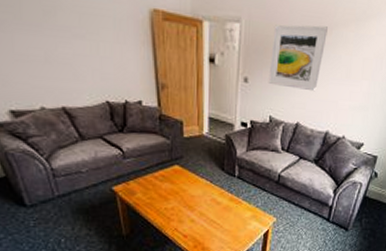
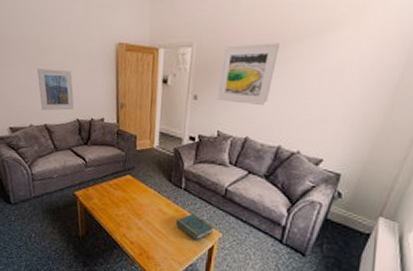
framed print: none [41,33,102,90] -> present [37,68,75,111]
book: none [231,201,269,228] -> present [176,213,214,242]

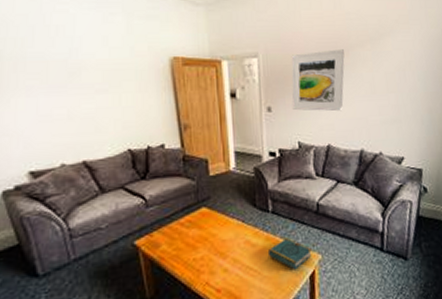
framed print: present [37,68,75,111] -> none [66,92,124,144]

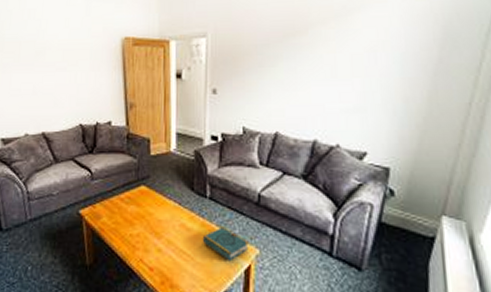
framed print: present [291,49,345,112] -> none [239,27,302,96]

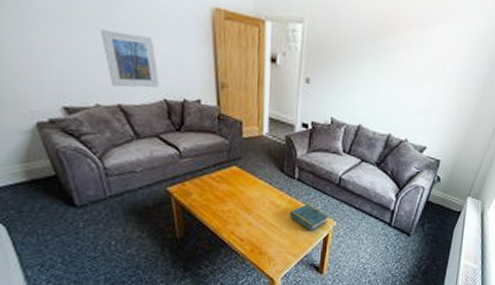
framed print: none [32,70,77,117] -> present [99,29,160,88]

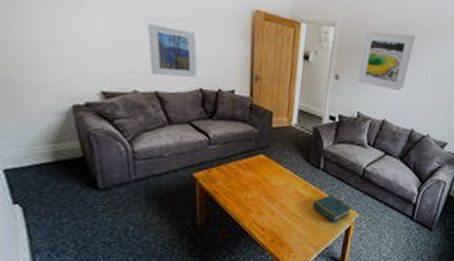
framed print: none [330,26,391,94] -> present [358,31,414,92]

